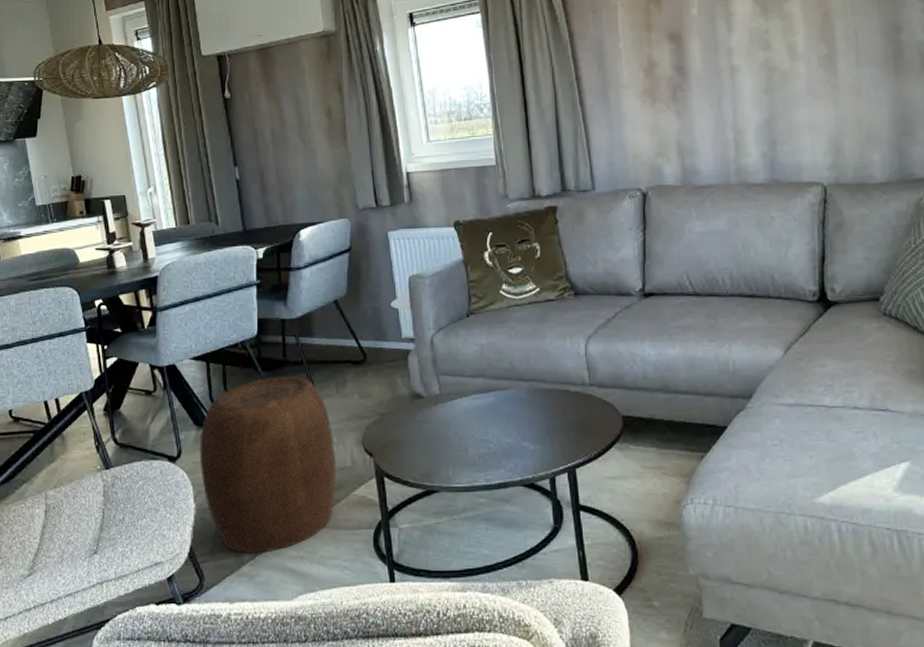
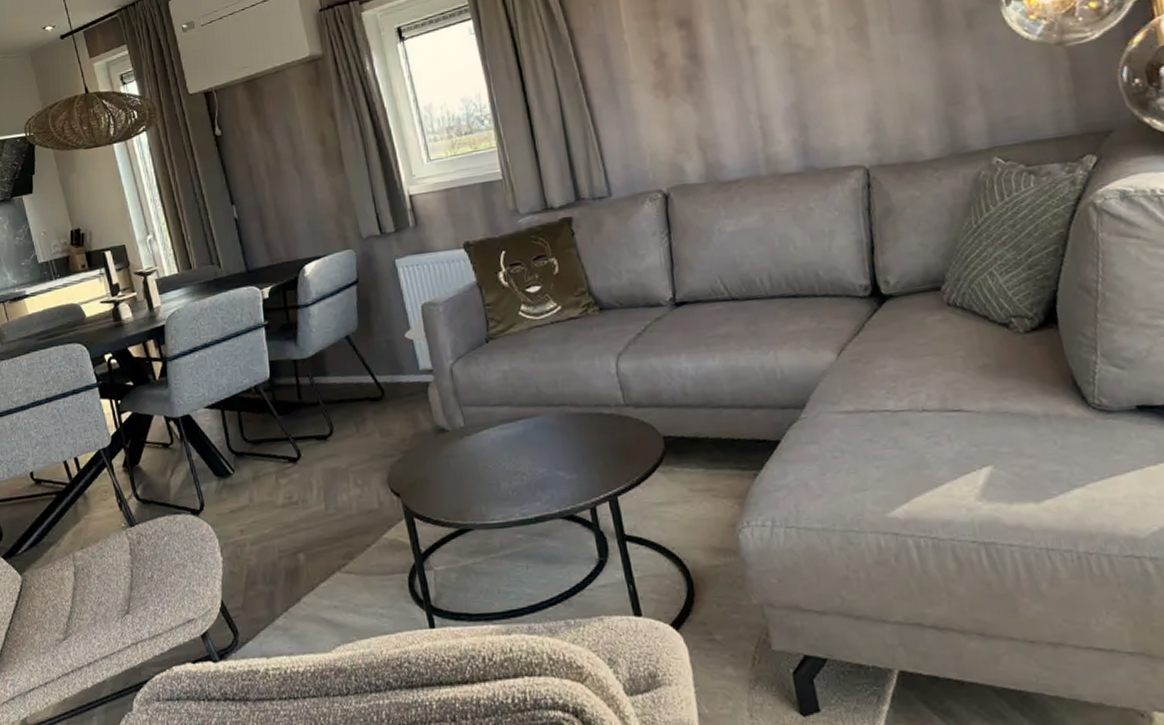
stool: present [199,376,336,553] -> none [221,418,365,606]

